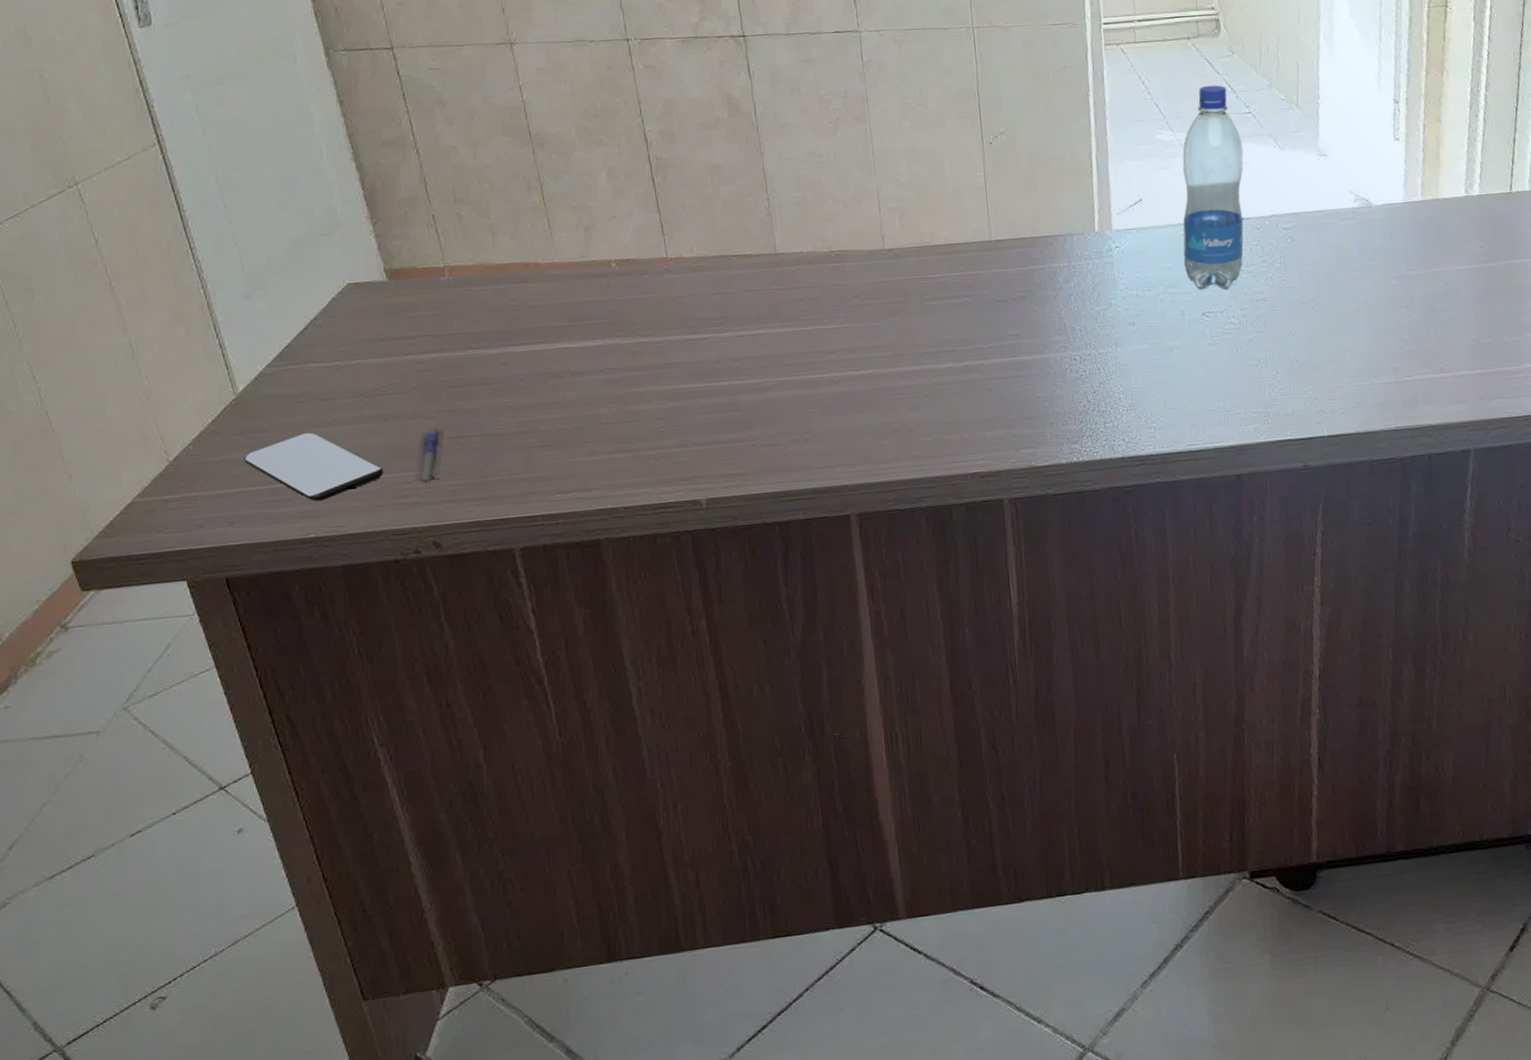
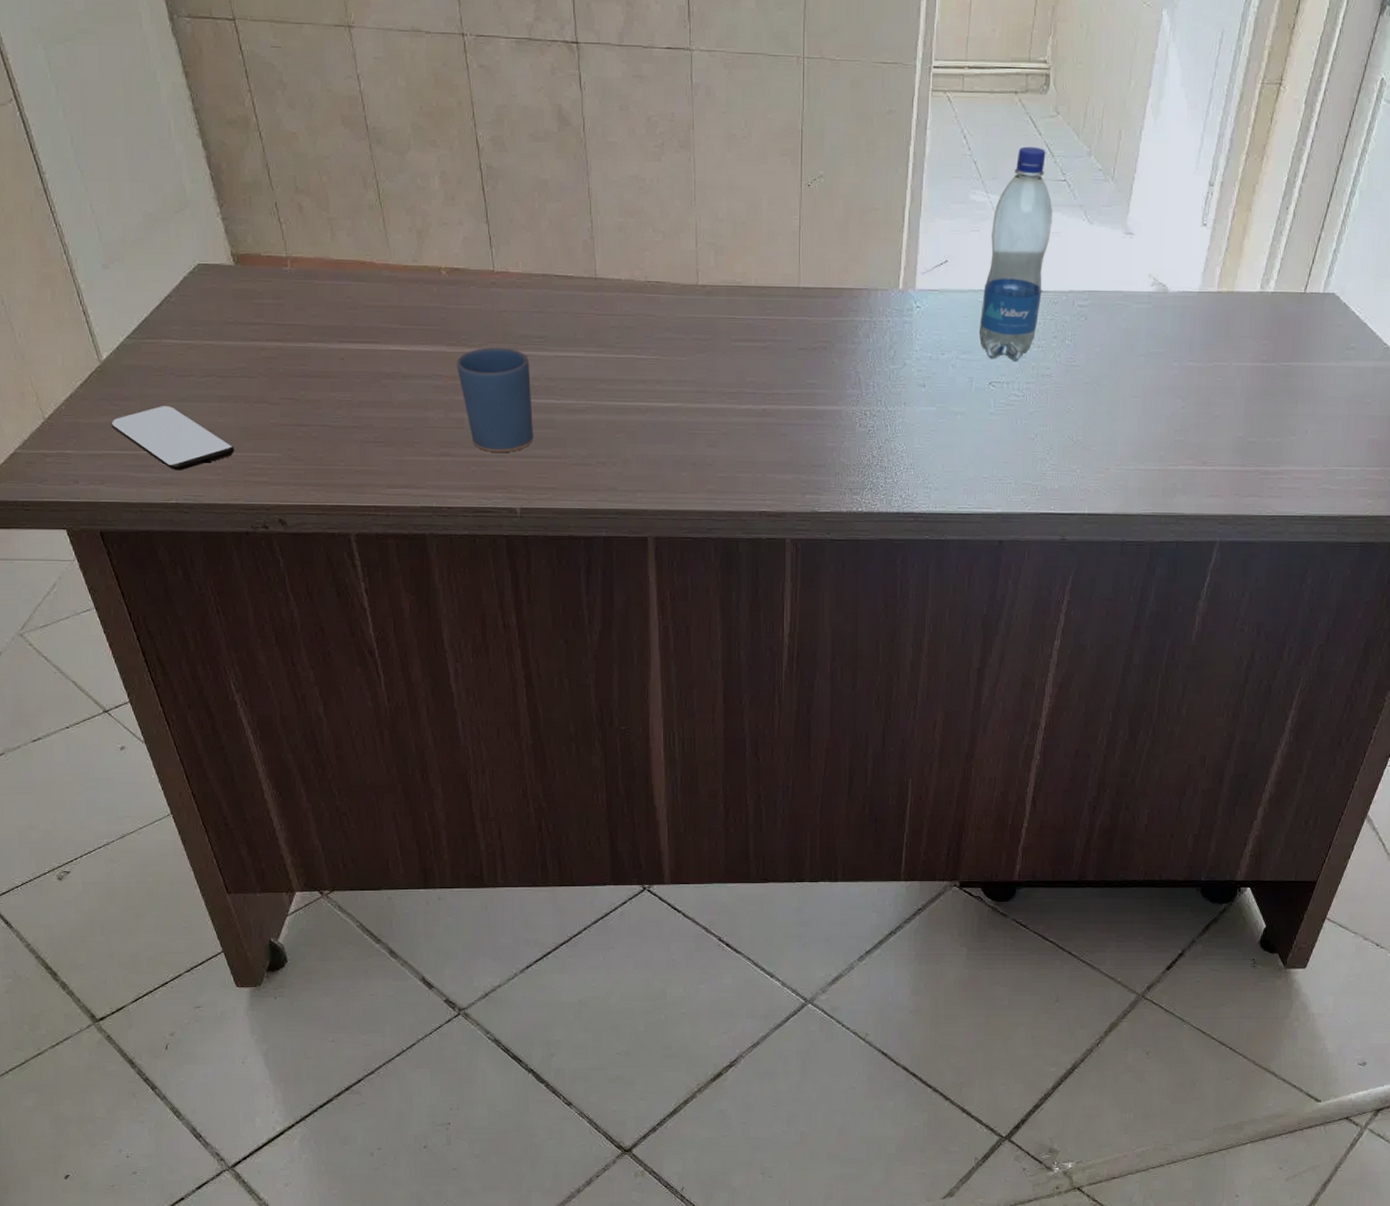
pen: present [415,427,443,486] -> none [262,413,287,468]
mug: none [629,333,717,443] -> present [456,347,533,453]

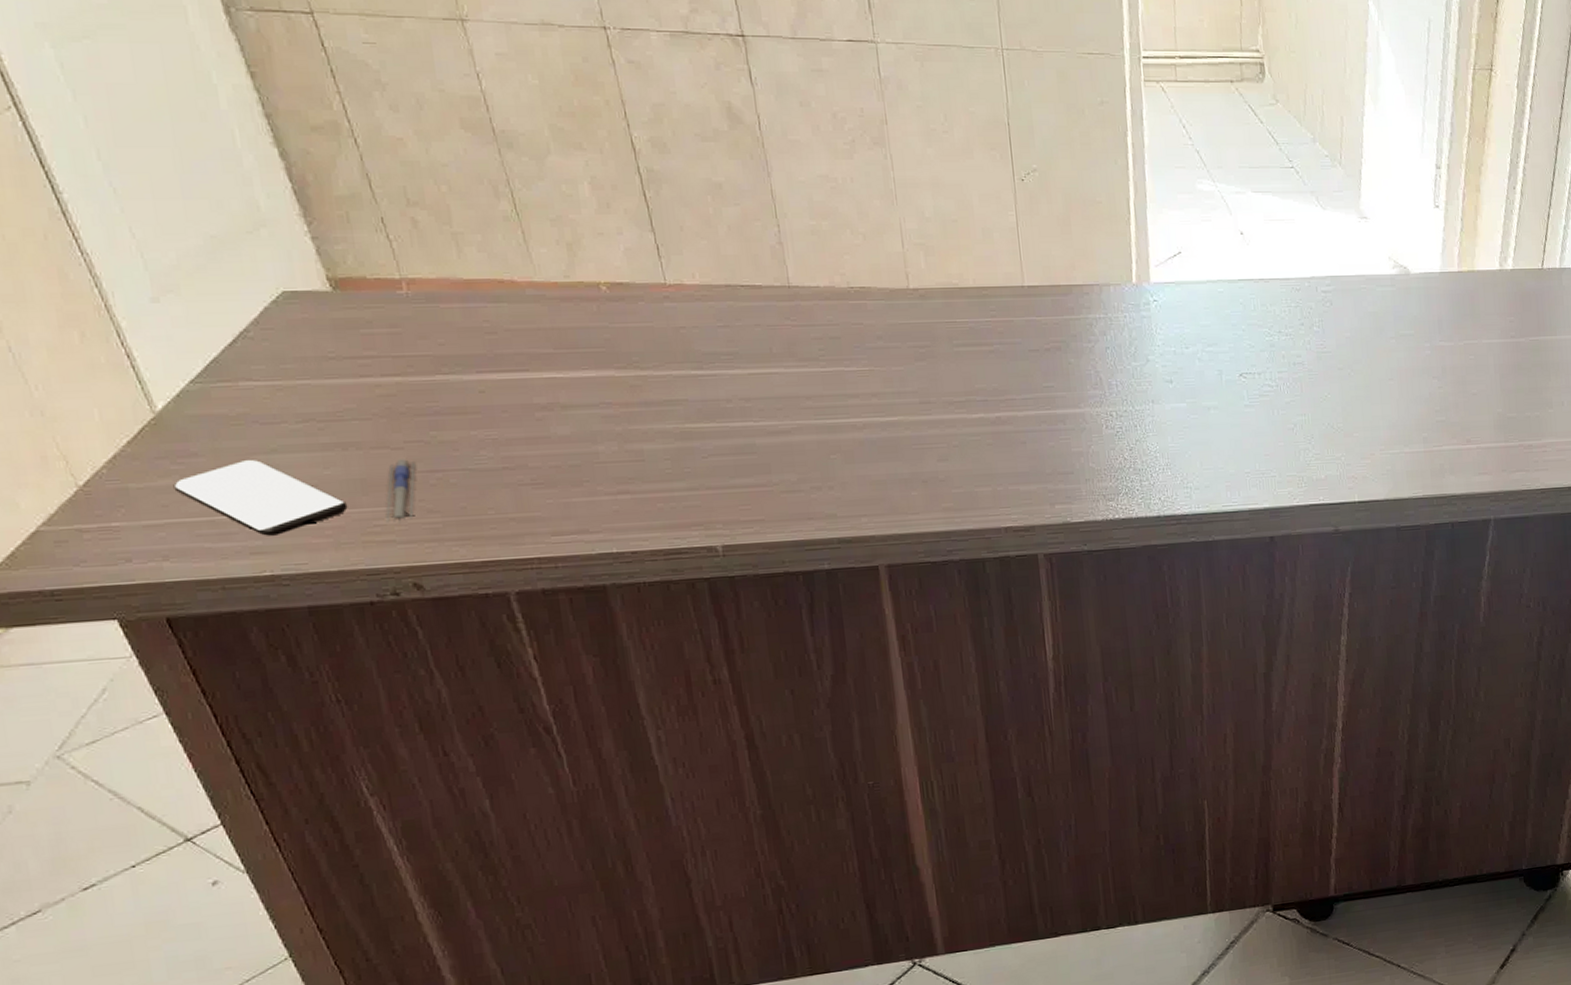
pen: none [262,413,287,468] -> present [385,459,415,523]
mug: present [456,347,533,453] -> none [628,367,731,486]
bottle: present [979,146,1053,361] -> none [1222,135,1285,351]

